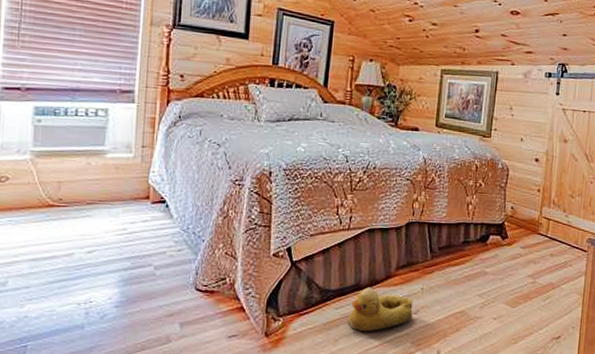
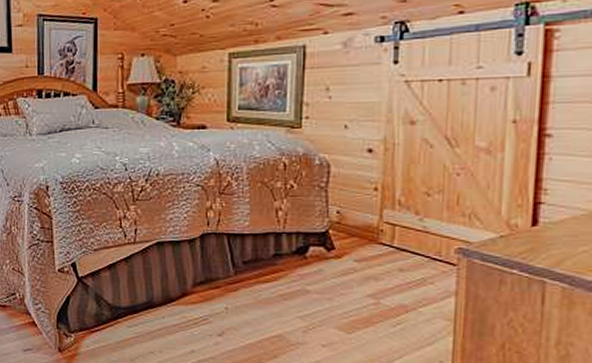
rubber duck: present [348,287,413,332] -> none [143,305,217,353]

